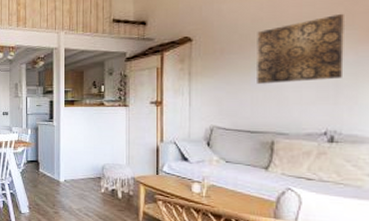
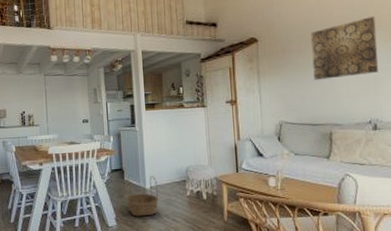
basket: none [40,170,71,208] -> present [125,176,159,217]

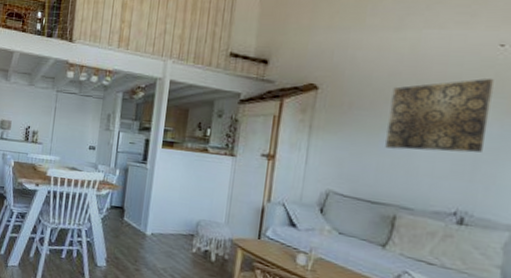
basket: present [125,176,159,217] -> none [121,218,160,265]

